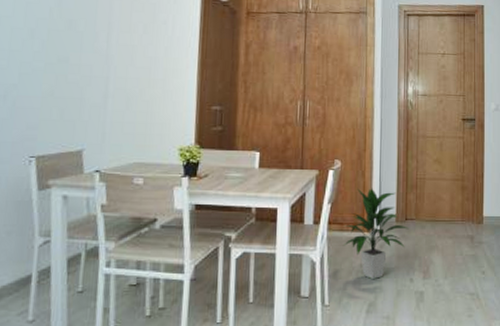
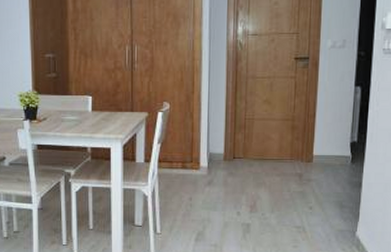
indoor plant: present [344,188,409,279] -> none [173,129,237,211]

